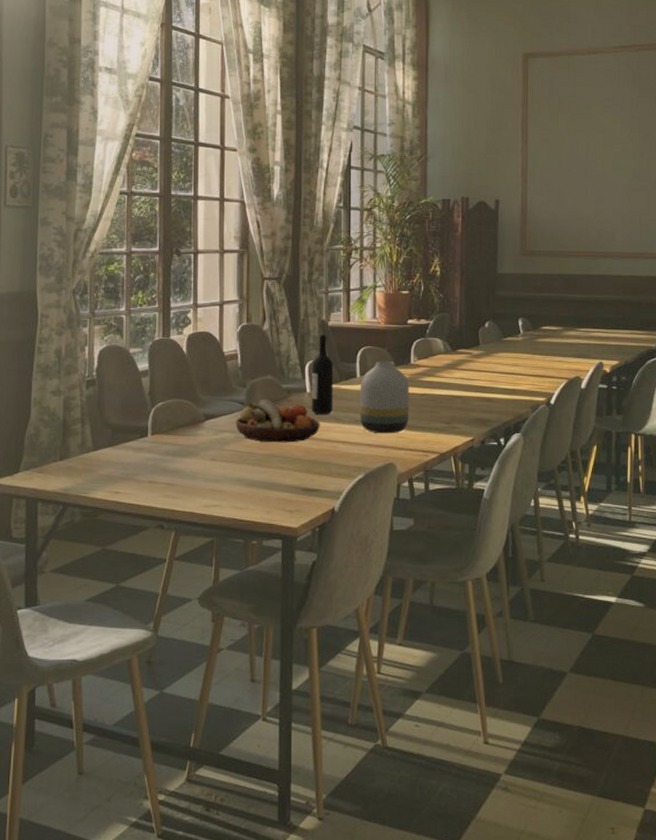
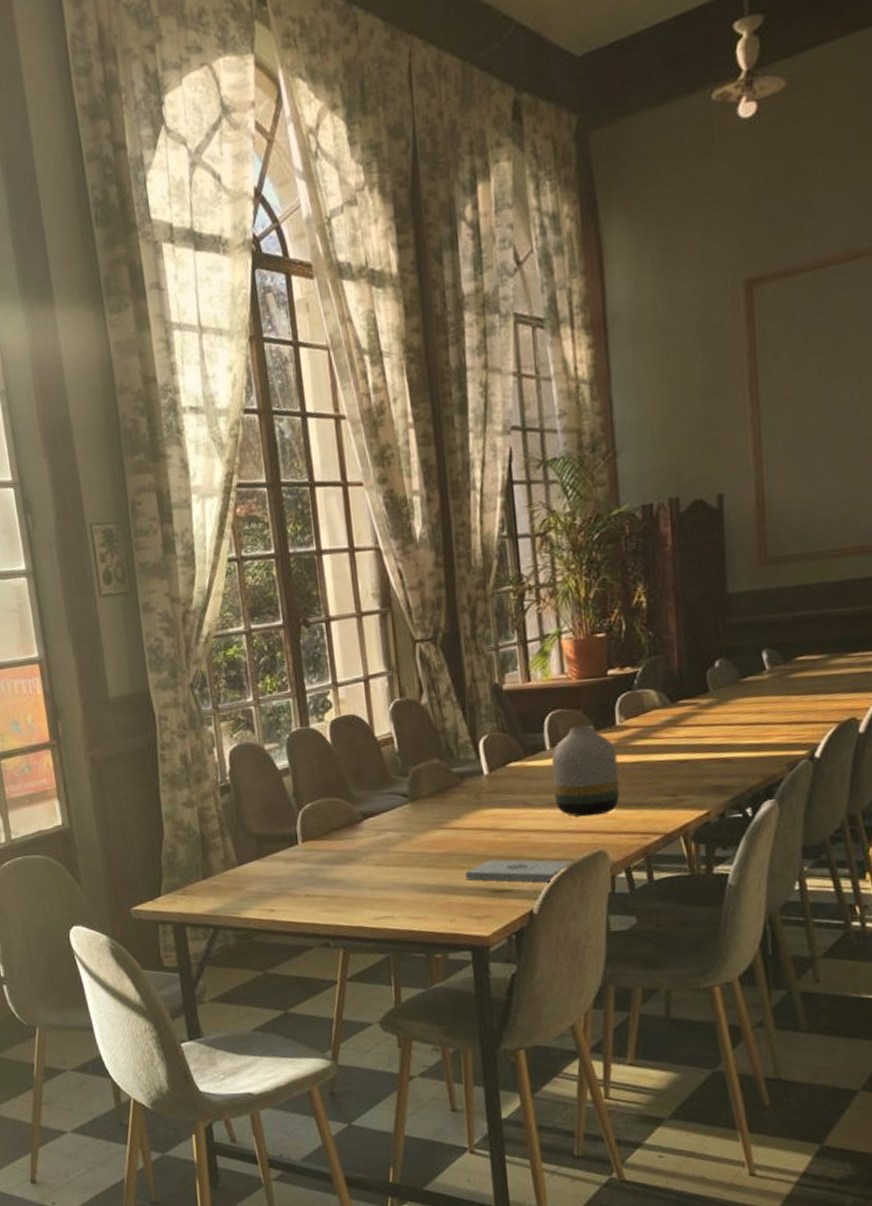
fruit bowl: present [235,399,320,443] -> none [399,787,505,840]
notepad: none [284,463,369,486] -> present [465,859,573,883]
wine bottle: present [311,334,334,415] -> none [486,701,520,801]

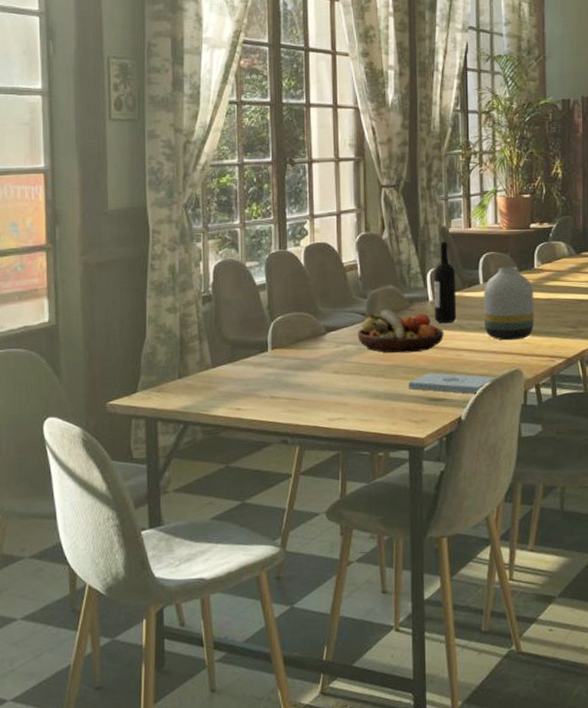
fruit bowl: none [399,787,505,840] -> present [357,309,444,354]
wine bottle: none [486,701,520,801] -> present [433,241,457,324]

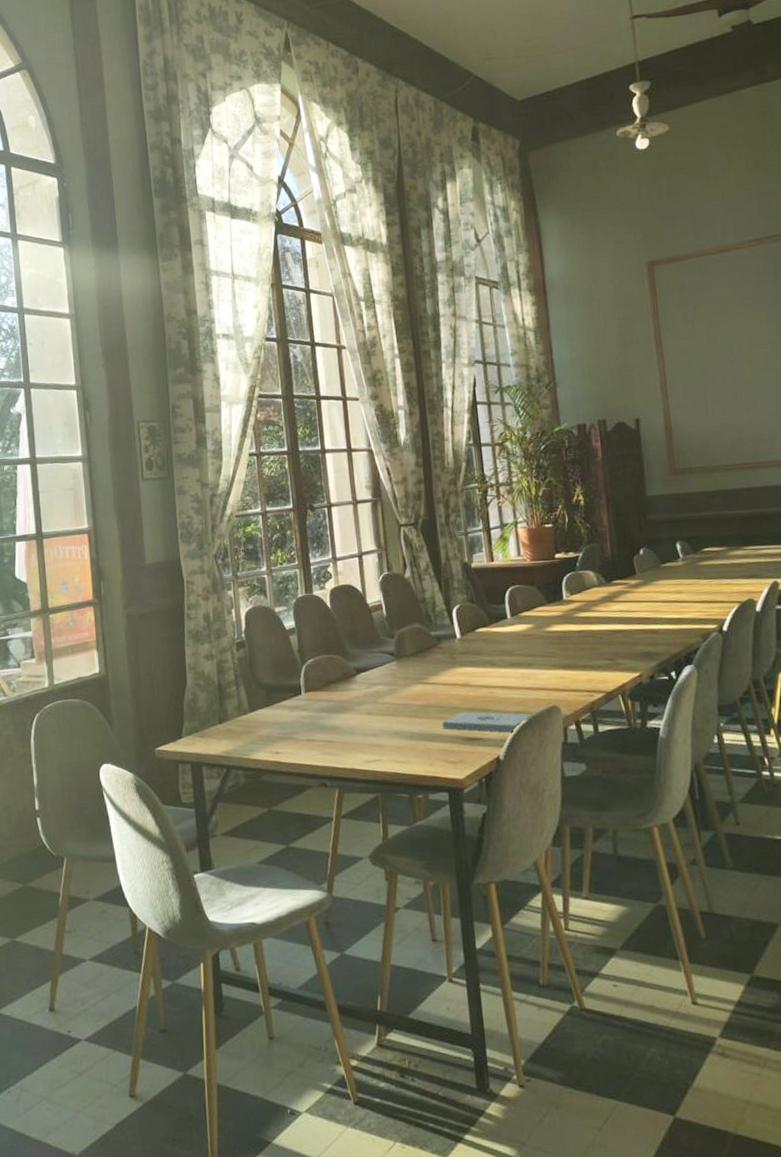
fruit bowl: present [357,309,444,354] -> none [387,648,475,693]
wine bottle: present [433,241,457,324] -> none [459,577,487,661]
vase: present [483,267,535,341] -> none [512,599,569,676]

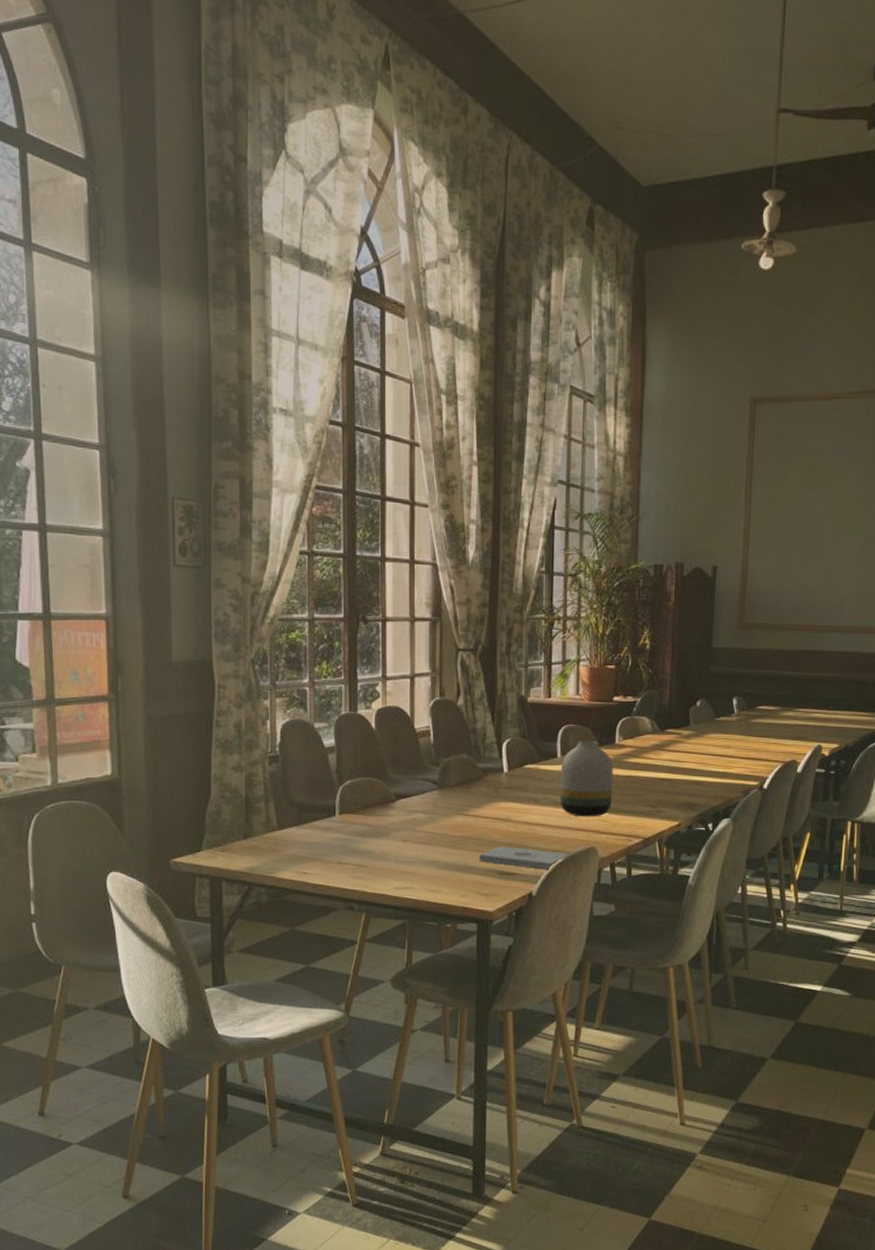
vase: none [512,599,569,676] -> present [560,741,614,817]

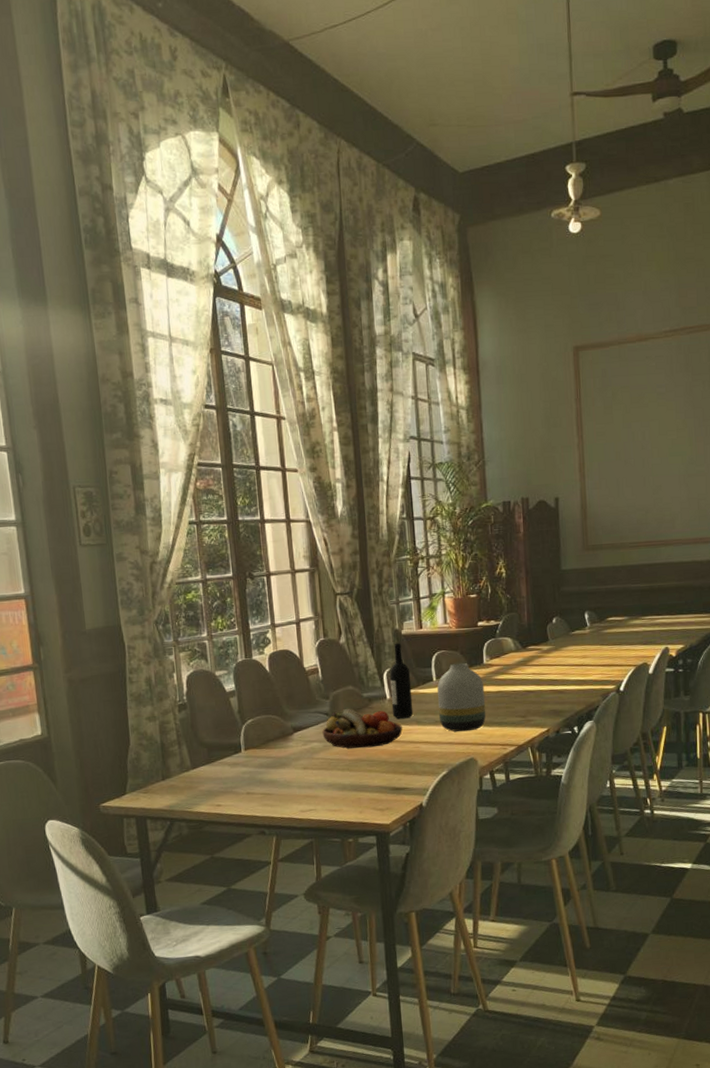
fruit bowl: none [428,778,518,825] -> present [322,708,402,749]
notepad: present [479,846,569,870] -> none [372,764,452,782]
wine bottle: none [508,711,533,797] -> present [389,643,414,719]

